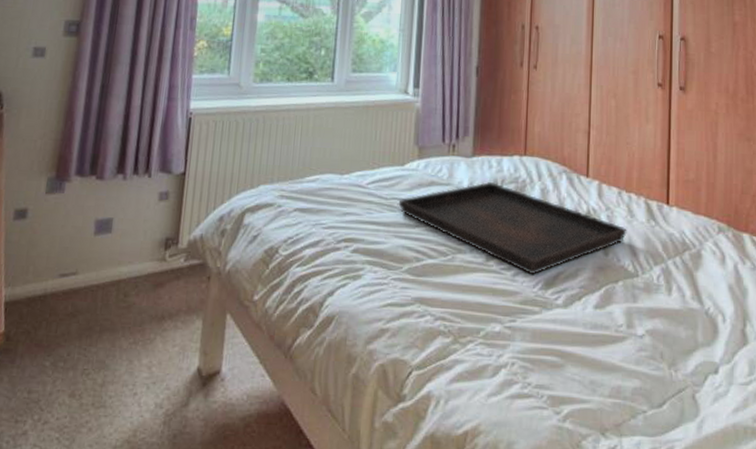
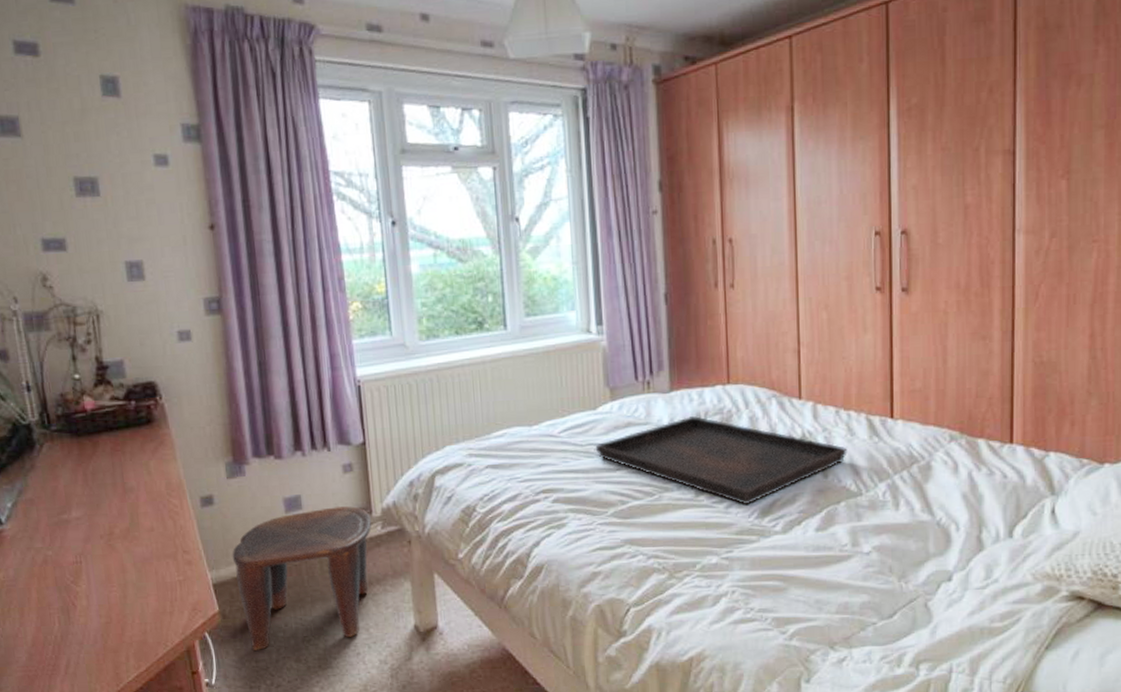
stool: none [27,234,177,380] -> present [232,506,372,650]

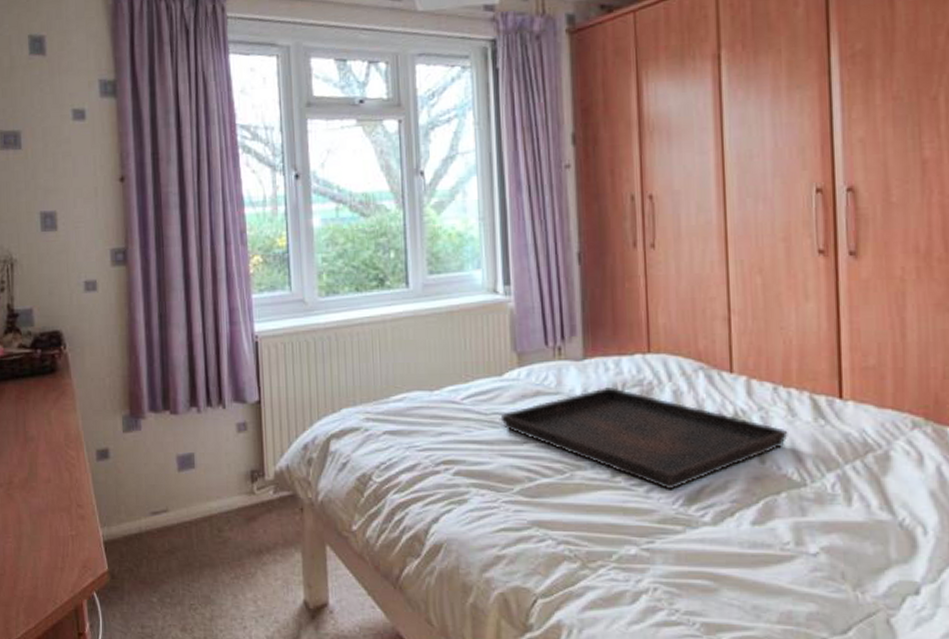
stool: present [232,506,372,650] -> none [124,468,264,615]

